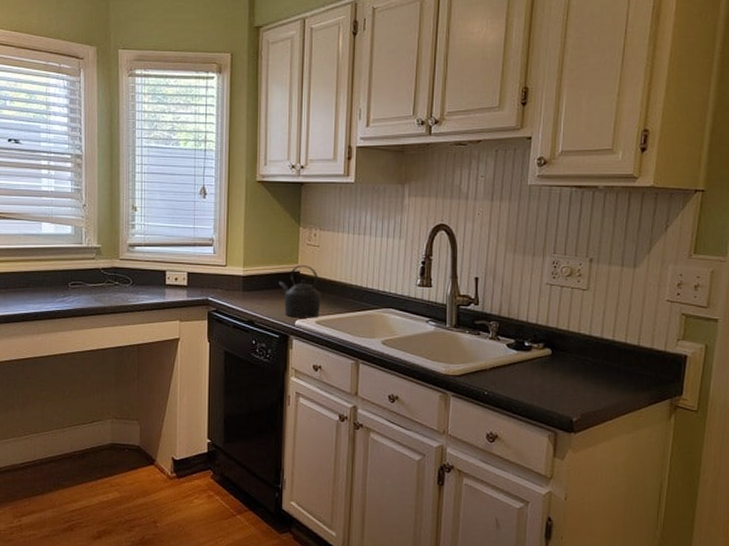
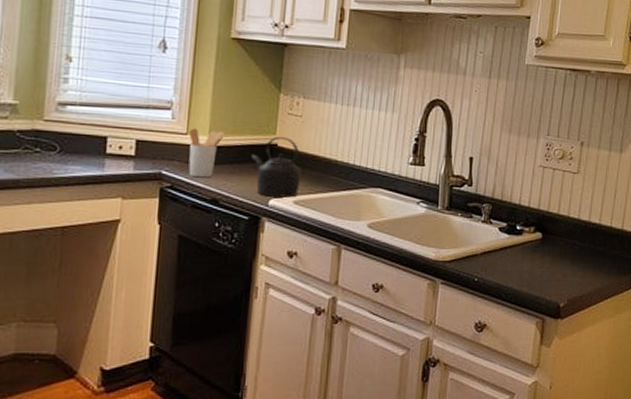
utensil holder: none [227,261,256,303] -> present [188,128,225,178]

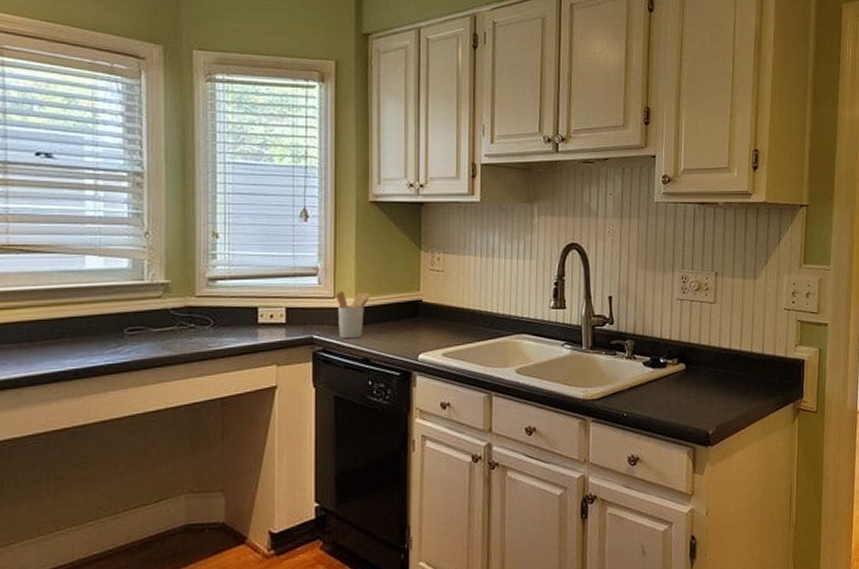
kettle: present [251,136,302,198] -> none [397,292,448,352]

